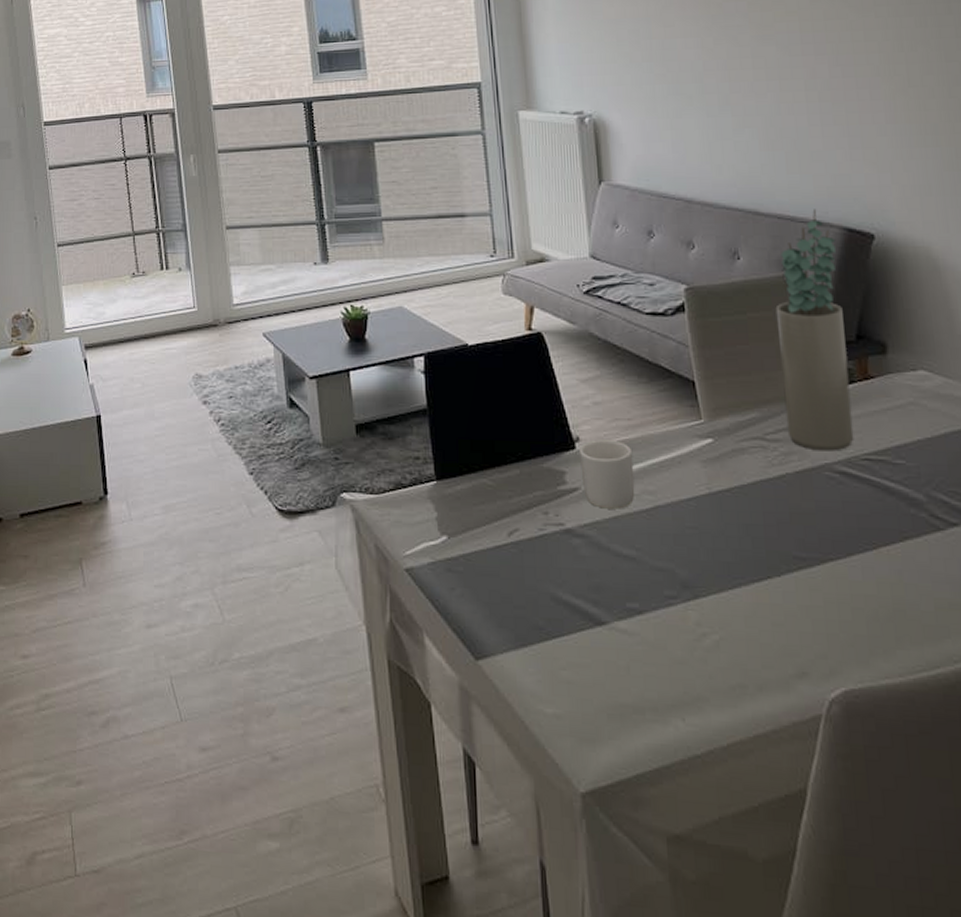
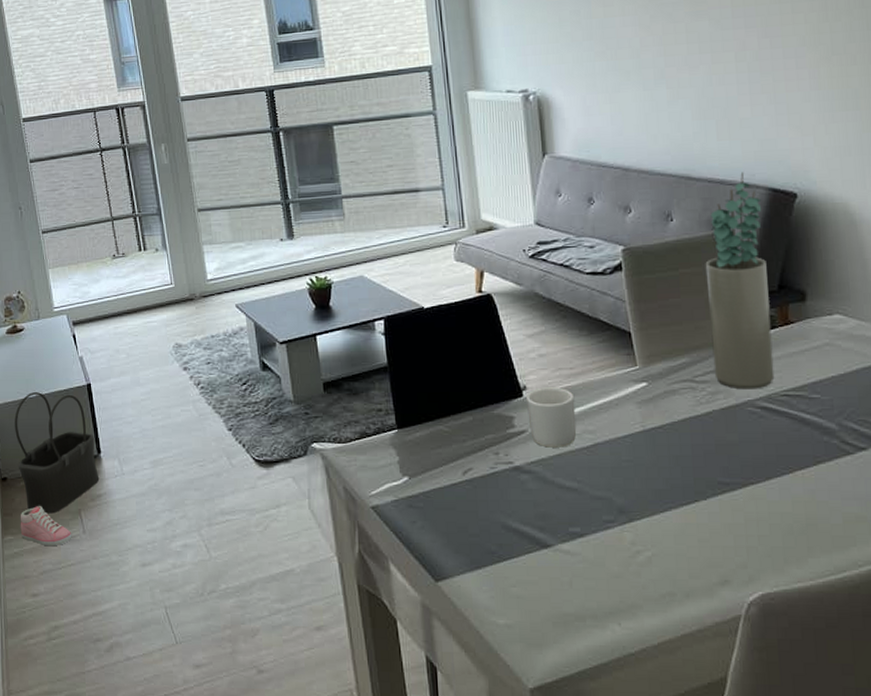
sneaker: none [13,551,71,600] -> present [20,505,72,547]
basket: none [15,422,105,562] -> present [14,392,100,514]

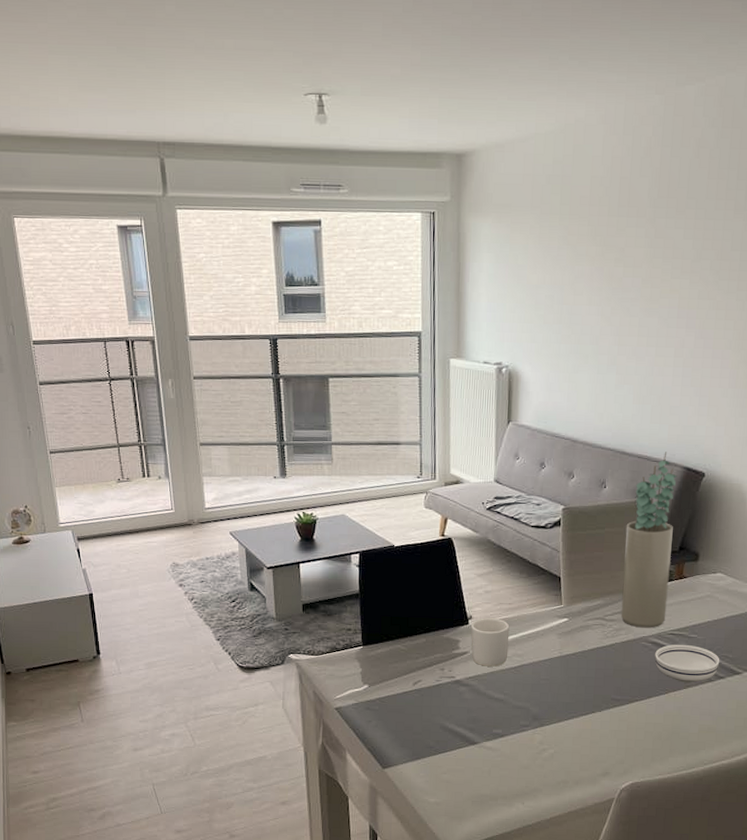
basket: present [14,392,100,514] -> none [19,598,98,704]
sneaker: present [20,505,72,547] -> none [23,696,71,732]
bowl: none [767,407,858,457] -> present [654,644,720,683]

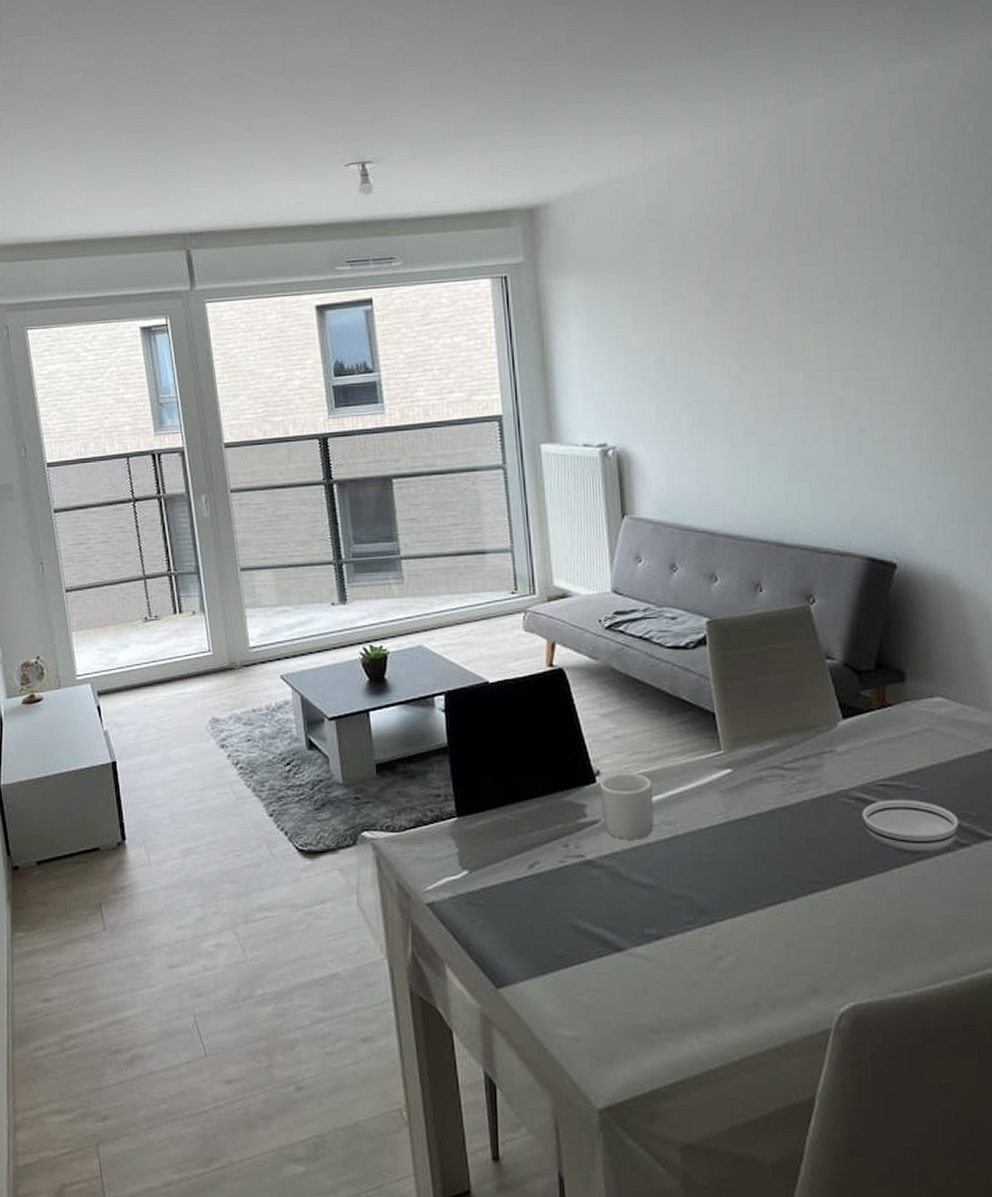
vase: present [620,452,677,628] -> none [796,539,870,778]

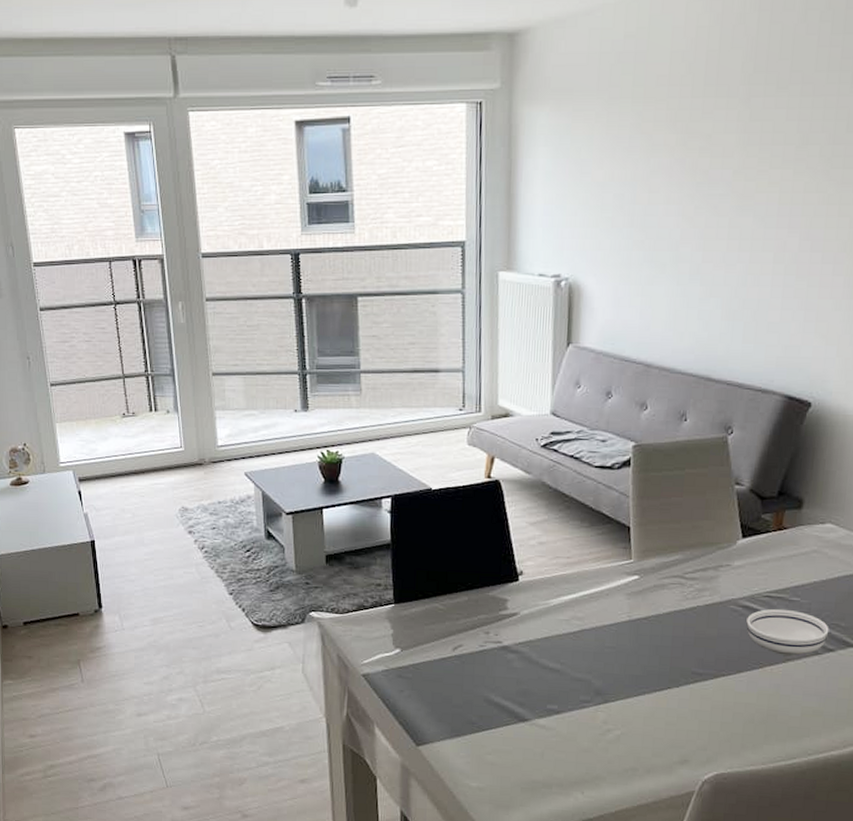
mug: present [599,773,655,840] -> none [521,574,568,631]

